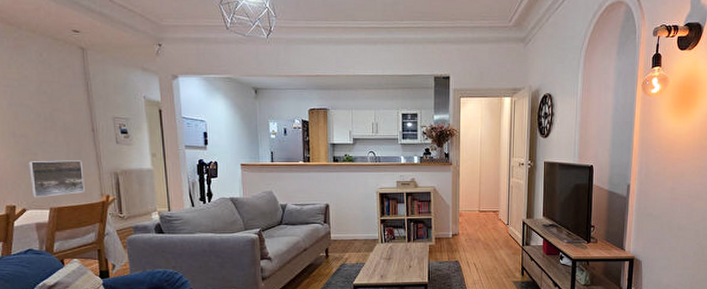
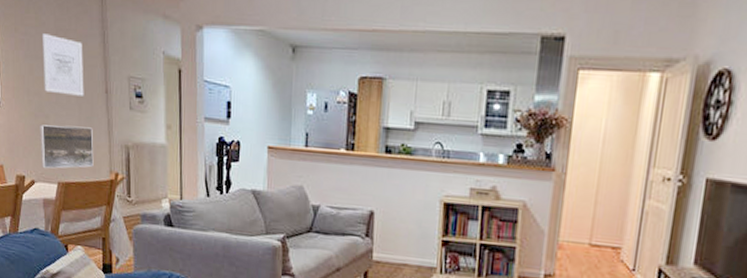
wall art: none [25,85,71,135] -> present [41,33,84,96]

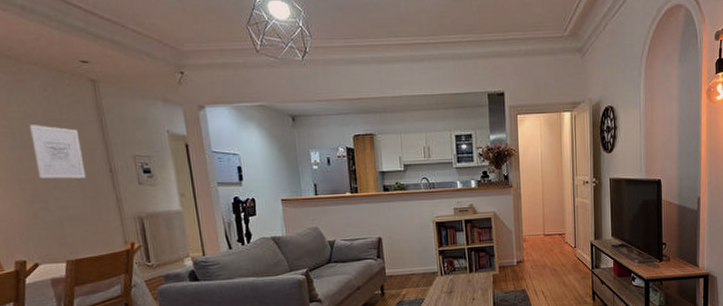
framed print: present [40,124,94,169] -> none [38,205,106,251]

